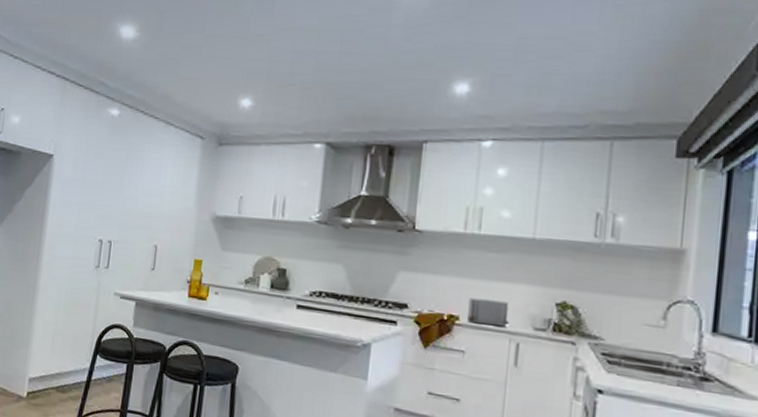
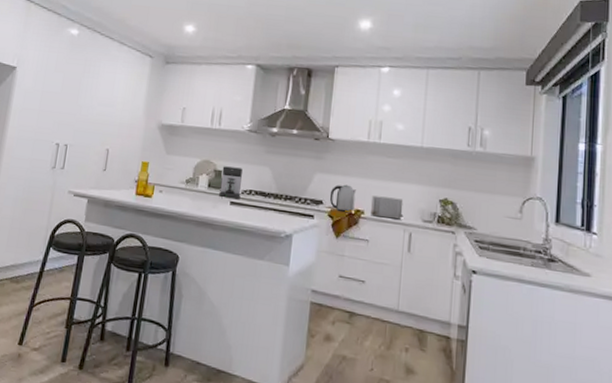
coffee maker: none [283,264,311,303] -> present [219,166,243,200]
kettle: none [416,284,449,320] -> present [329,184,356,214]

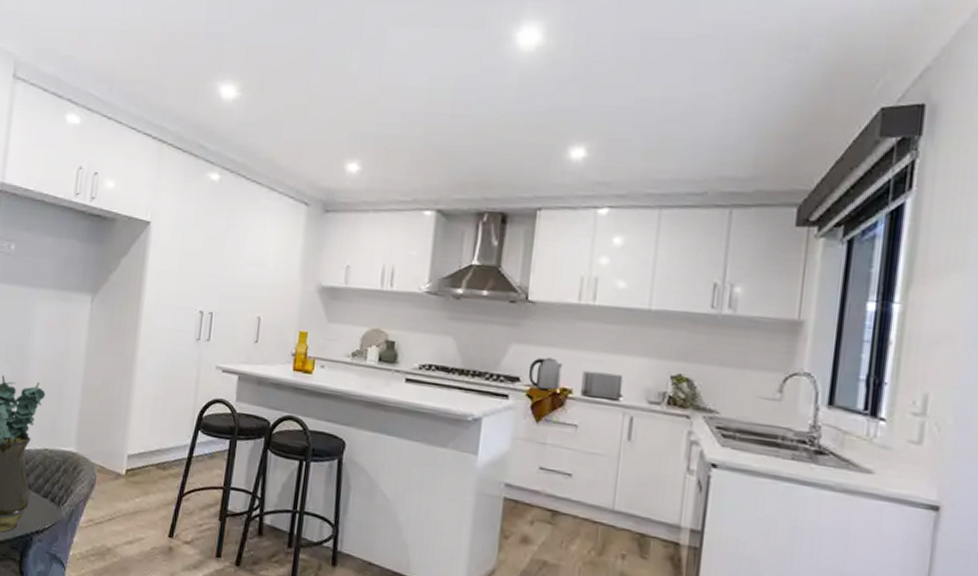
coffee maker: present [219,166,243,200] -> none [392,336,420,376]

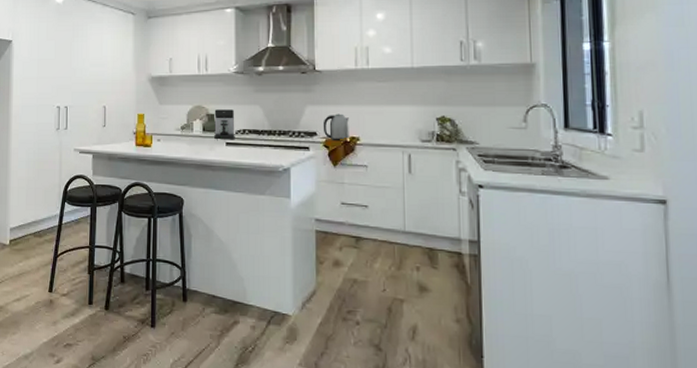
coffee maker: none [392,336,420,376] -> present [214,109,235,140]
toaster: present [580,371,624,401] -> none [365,121,401,142]

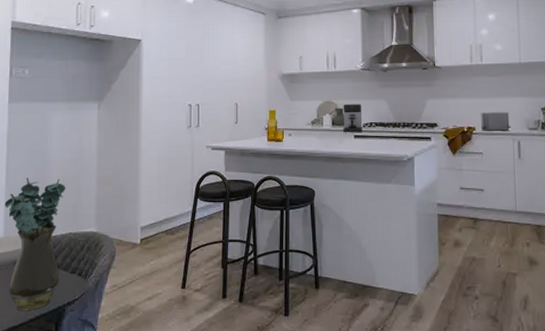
kettle: present [323,113,349,142] -> none [442,106,466,132]
toaster: none [365,121,401,142] -> present [480,112,511,131]

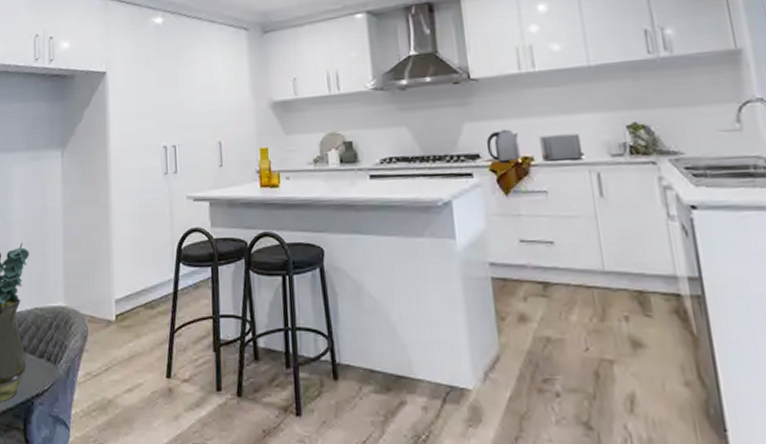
coffee maker: present [343,104,363,133] -> none [352,134,380,173]
kettle: none [442,106,466,132] -> present [486,129,521,164]

